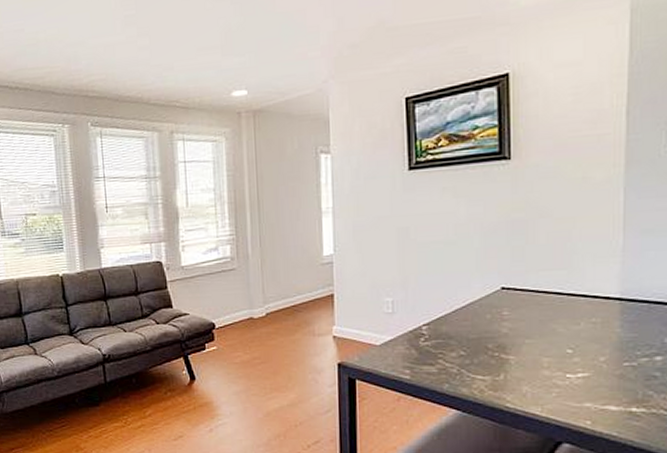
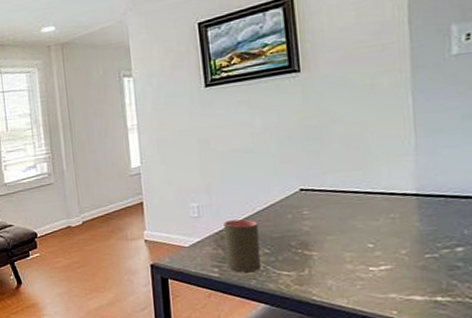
cup: none [419,318,455,375] -> present [224,219,261,272]

